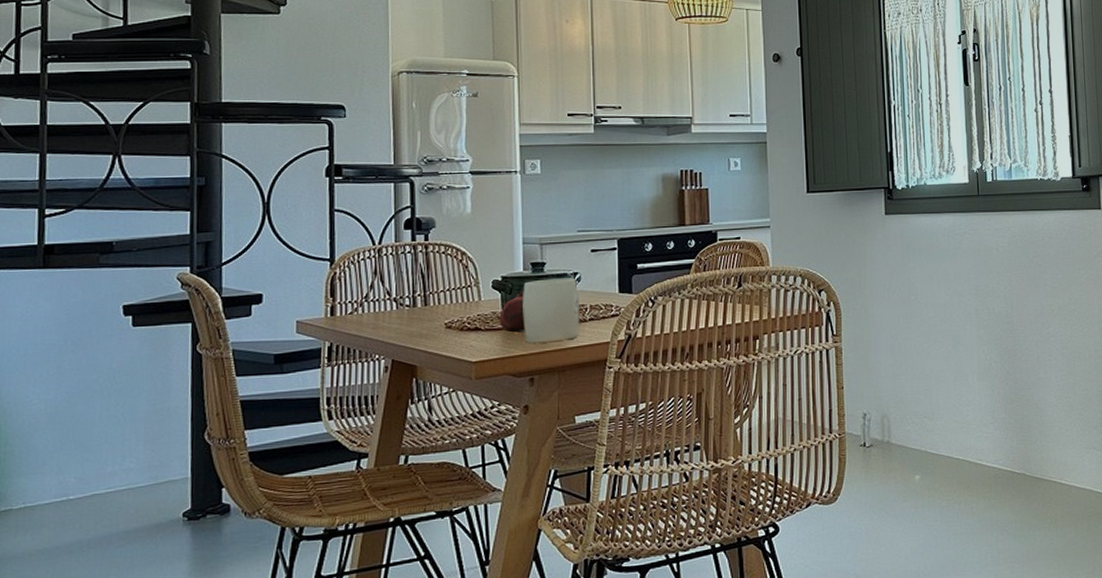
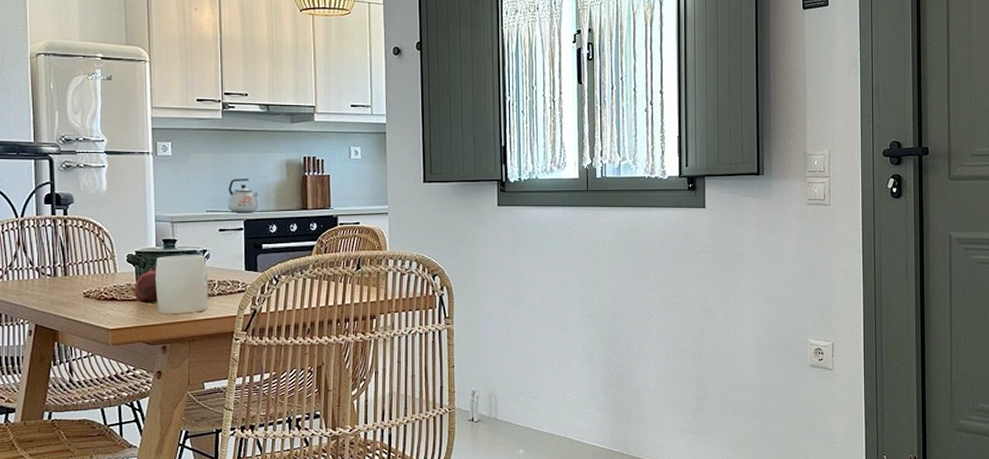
kettle: none [600,195,633,232] -> present [228,179,259,213]

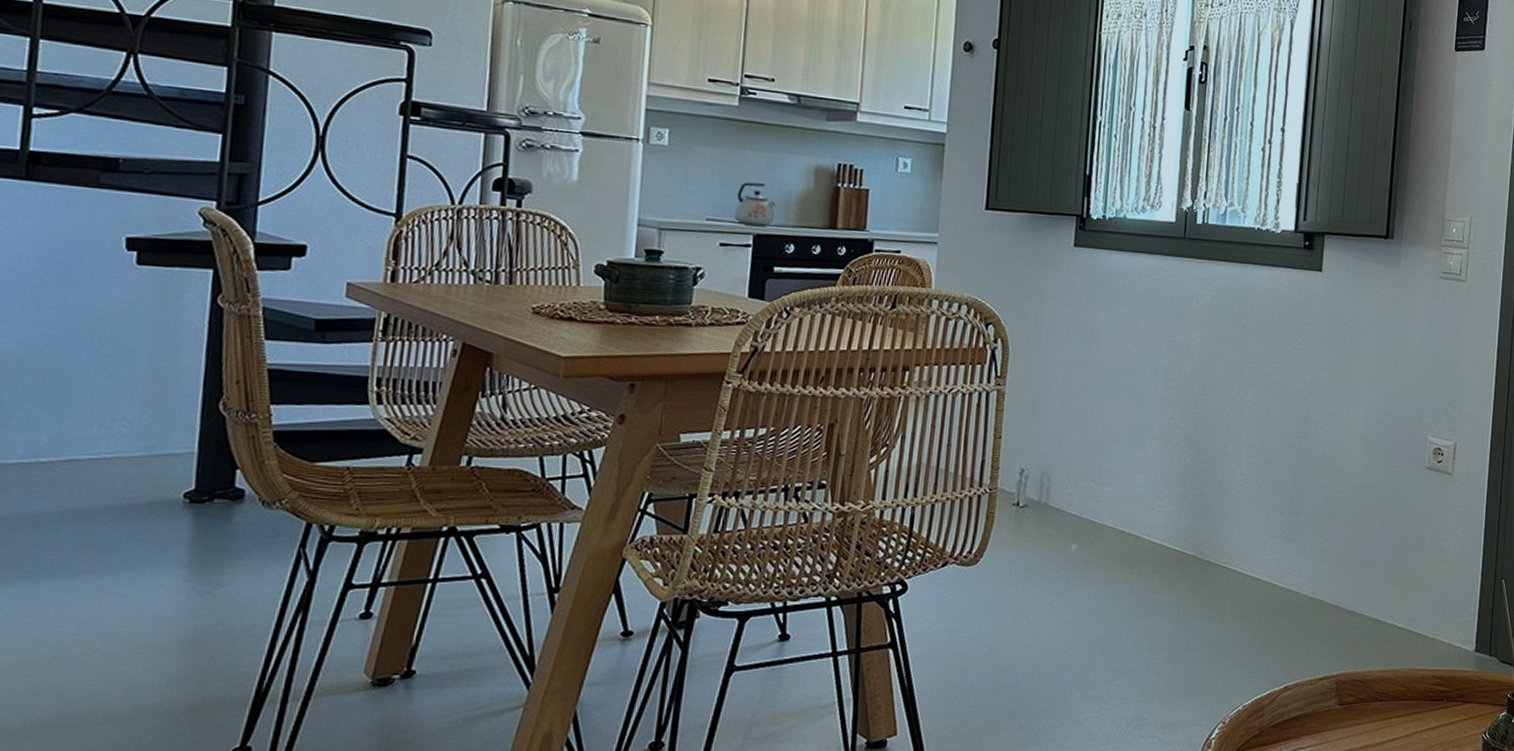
fruit: present [134,264,158,305] -> none [599,279,633,331]
mug: present [155,255,208,314] -> none [628,270,700,346]

